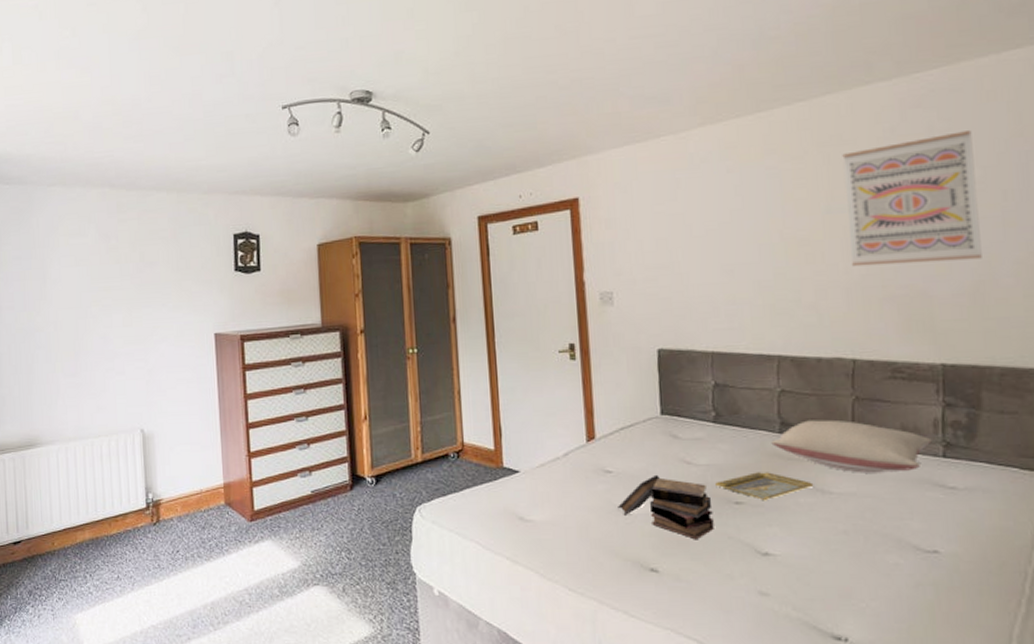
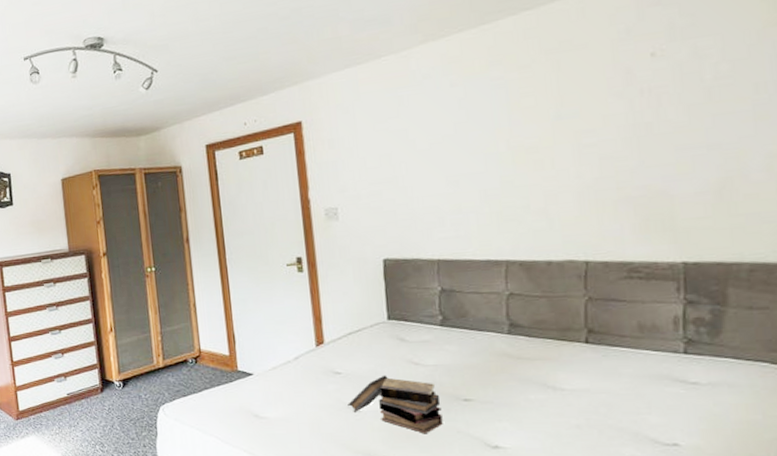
tray: present [716,472,814,501] -> none [444,371,545,398]
pillow: present [771,419,932,473] -> none [500,320,672,371]
wall art: present [842,130,982,267] -> none [573,24,729,171]

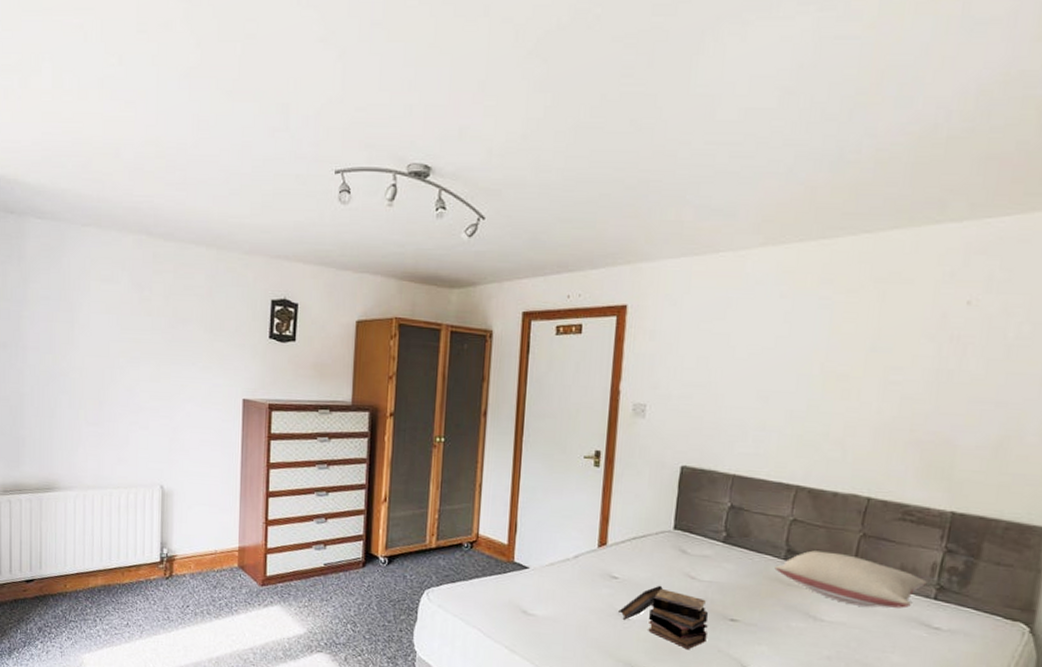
pillow: none [500,320,672,371] -> present [774,550,927,609]

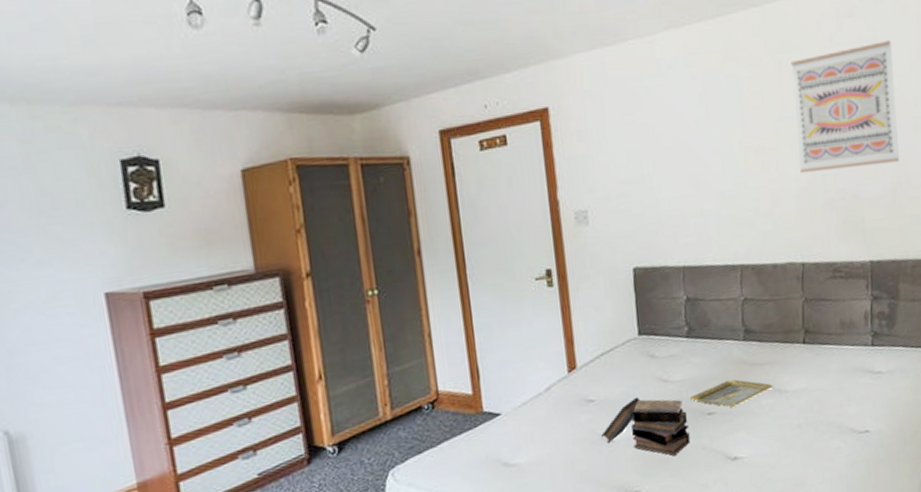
tray: none [715,593,808,621] -> present [690,379,773,408]
pillow: present [774,550,927,609] -> none [737,322,864,370]
wall art: none [884,284,1030,415] -> present [790,41,899,173]

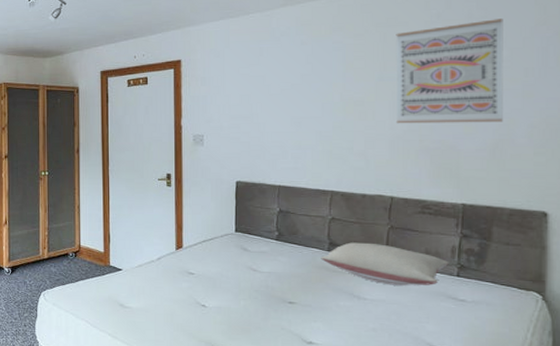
book: present [601,396,690,456] -> none [197,277,271,329]
tray: present [690,379,773,408] -> none [275,280,352,303]
pillow: none [737,322,864,370] -> present [321,242,449,286]

